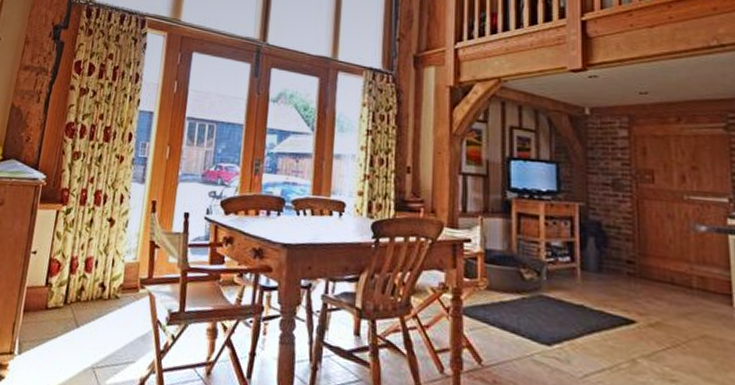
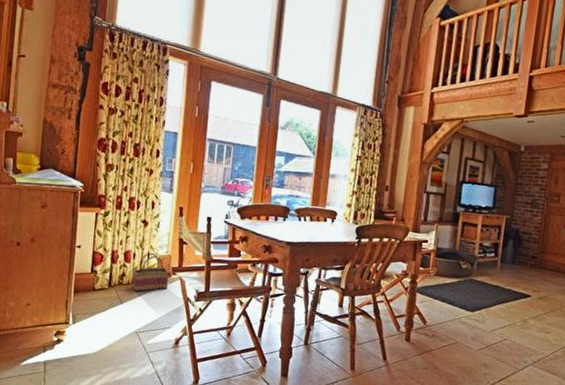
basket: none [90,259,138,312] -> present [131,252,170,292]

